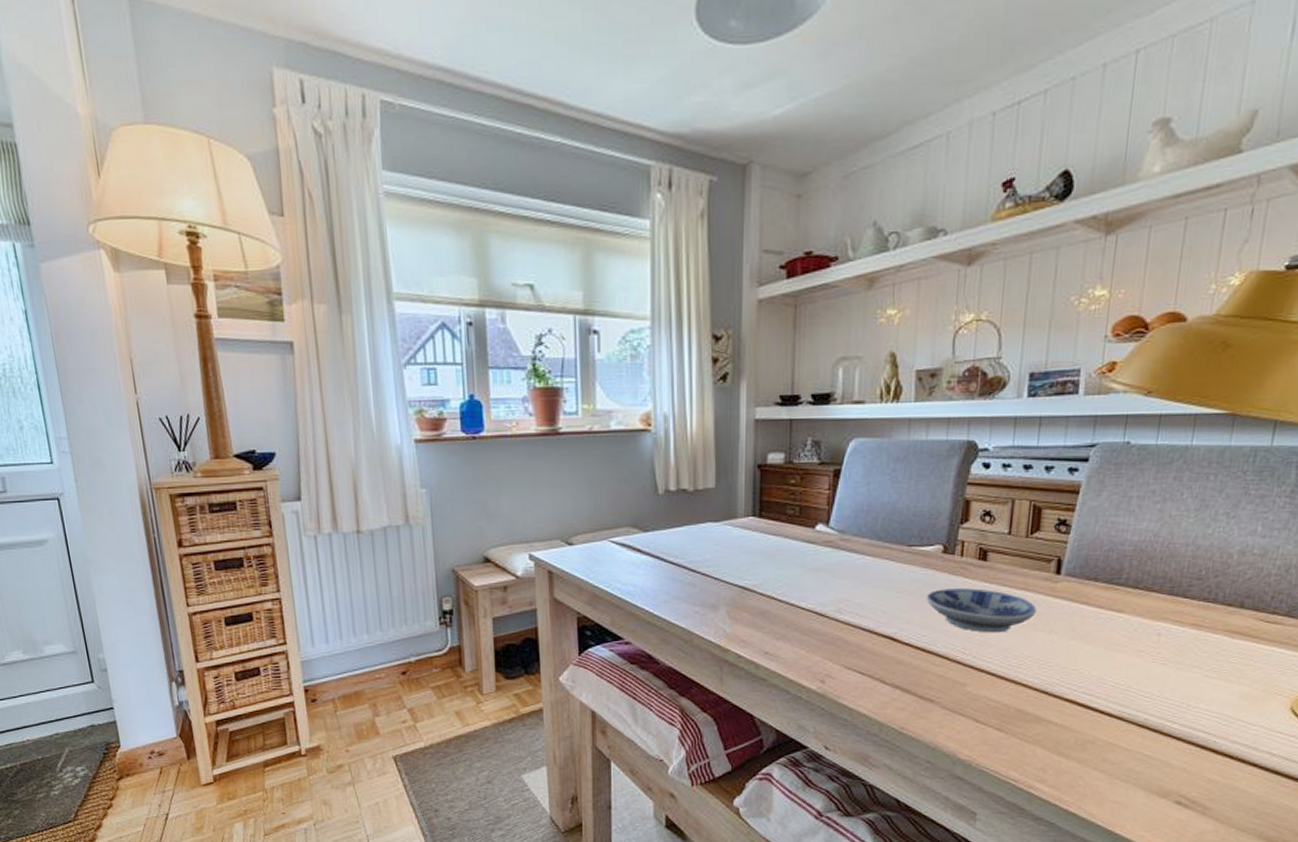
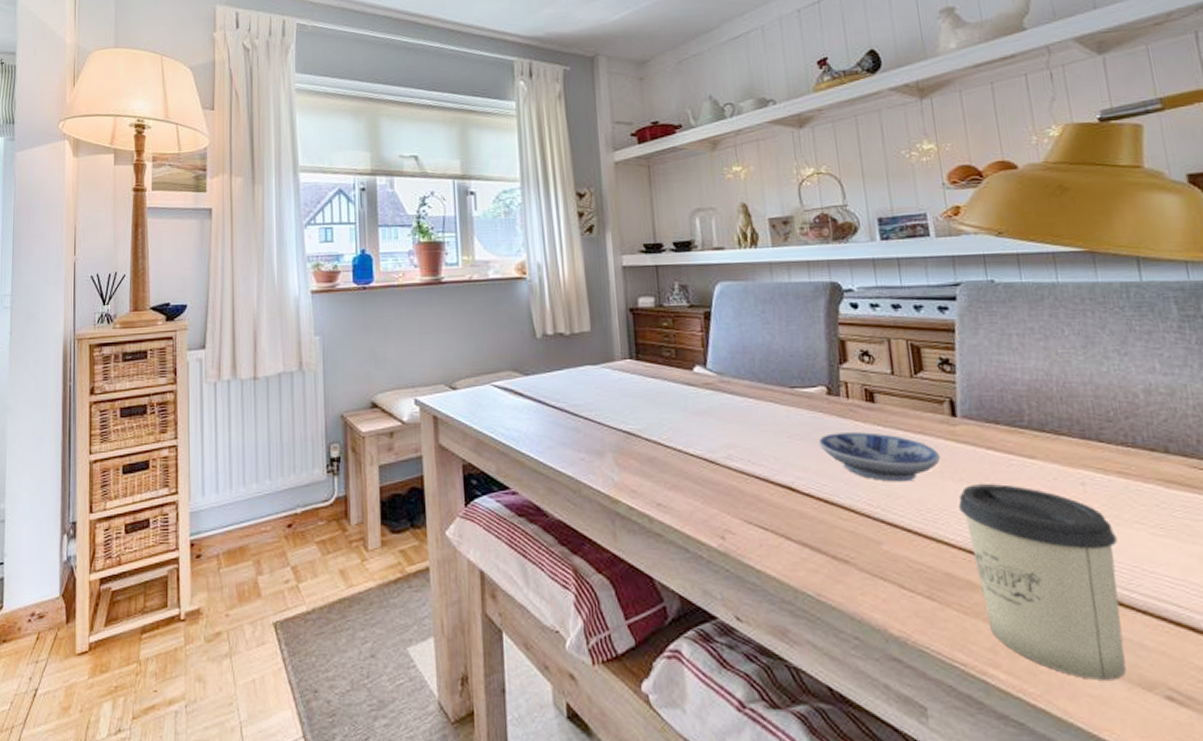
cup: none [1042,635,1175,790] -> present [958,484,1126,680]

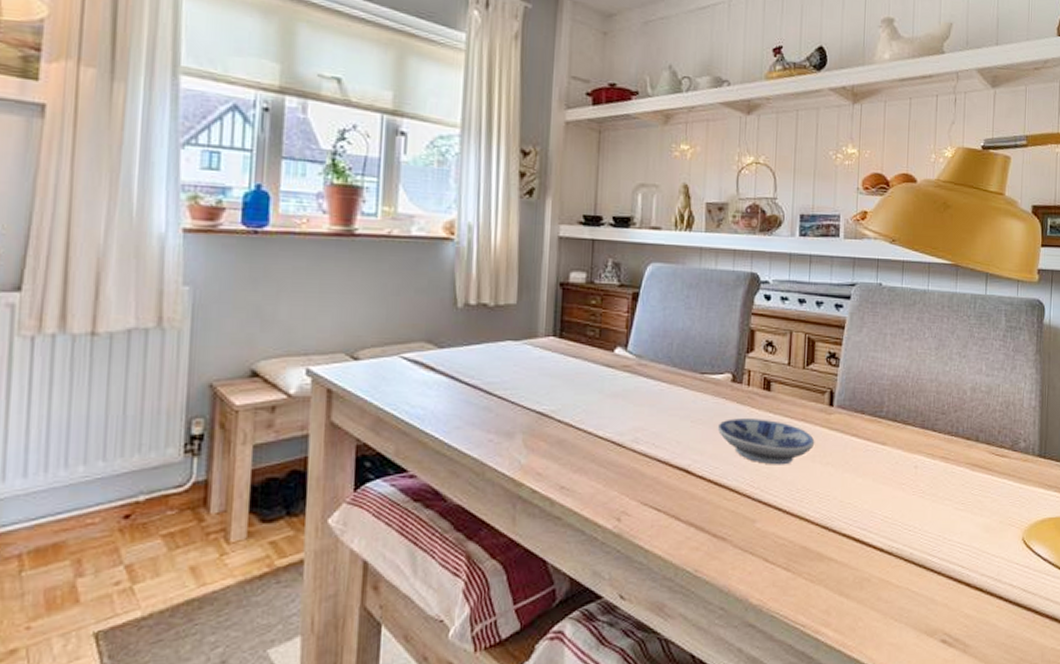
cup: present [958,484,1126,680] -> none [821,467,932,631]

